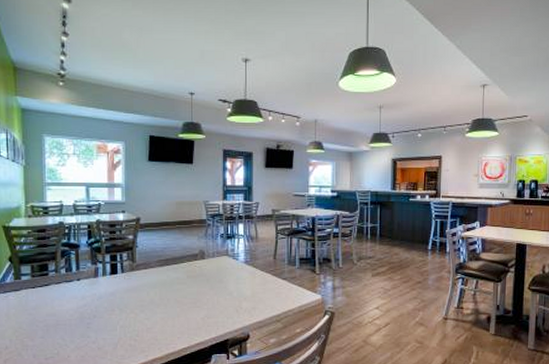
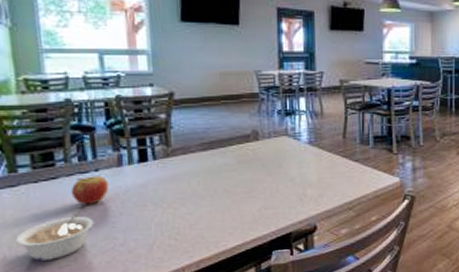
legume: none [15,310,74,352] -> present [15,208,95,261]
fruit: none [58,284,86,308] -> present [70,176,109,205]

